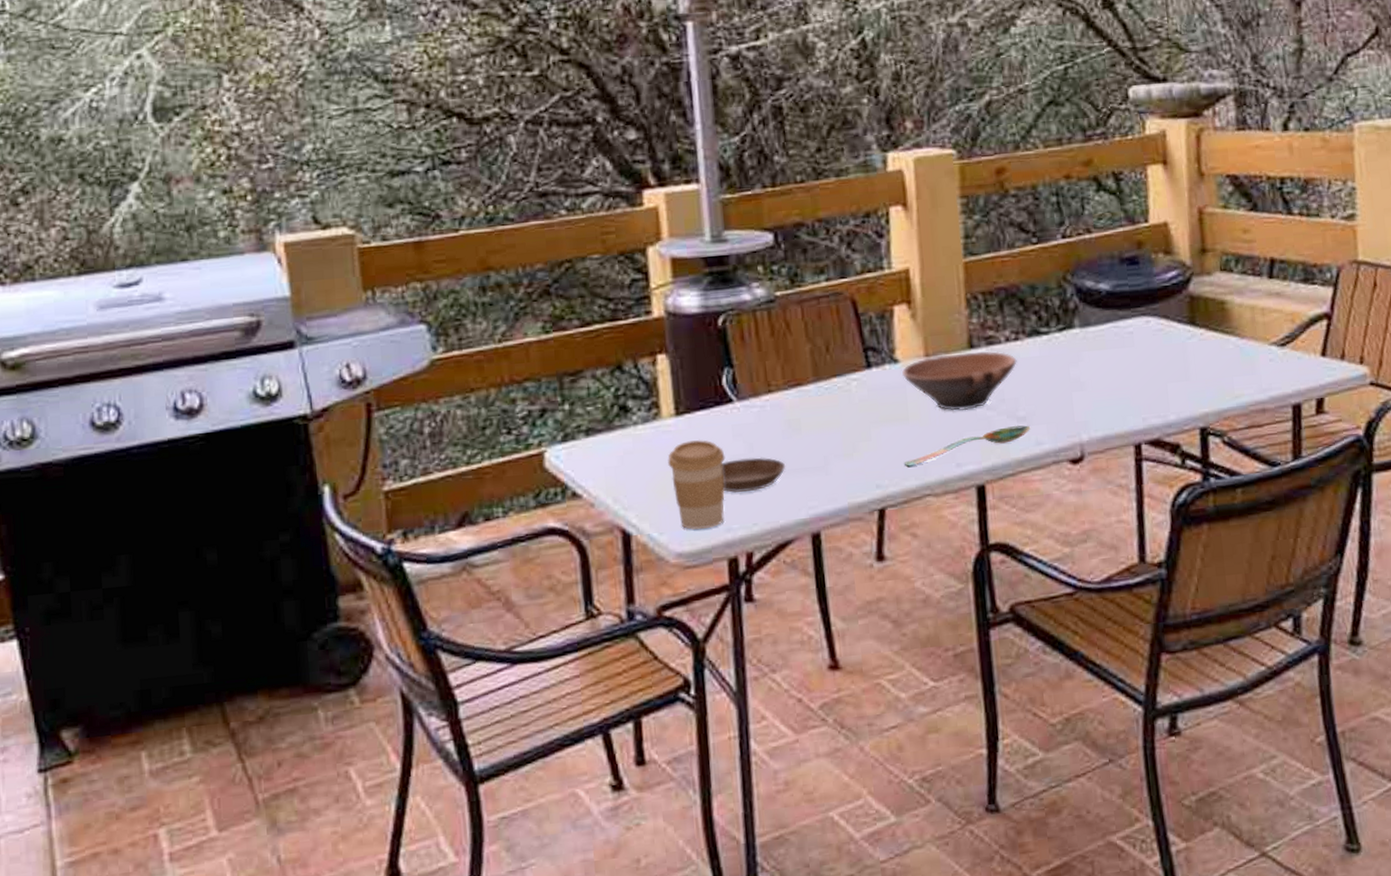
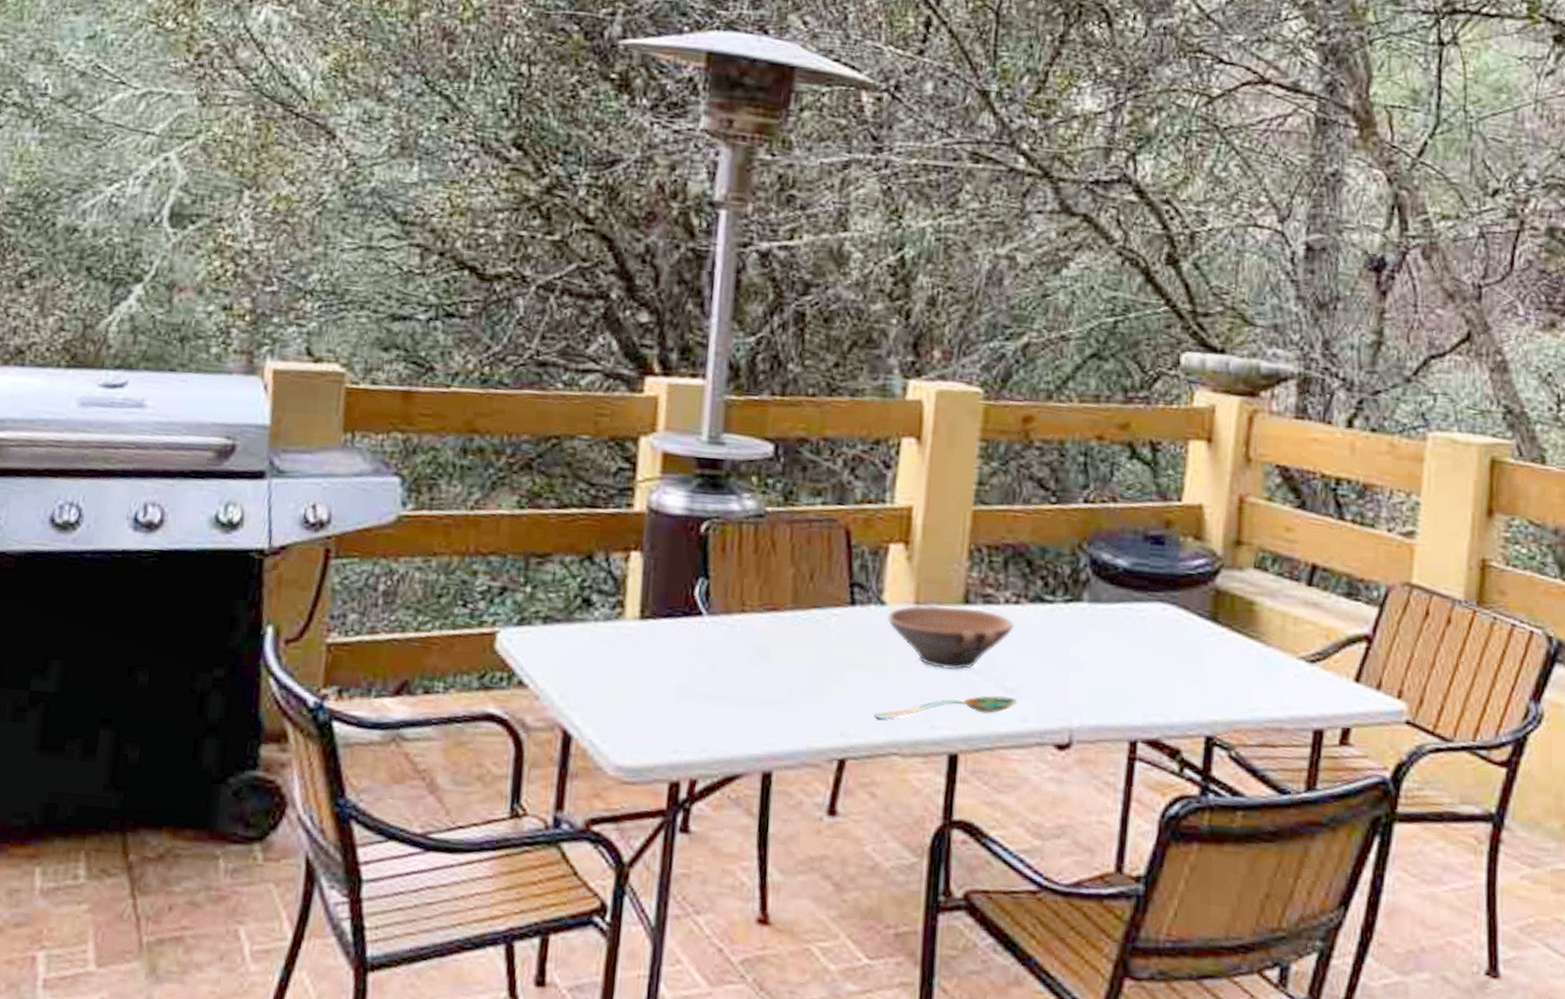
coffee cup: present [667,440,725,530] -> none [623,648,685,745]
saucer: present [721,457,786,493] -> none [676,676,747,715]

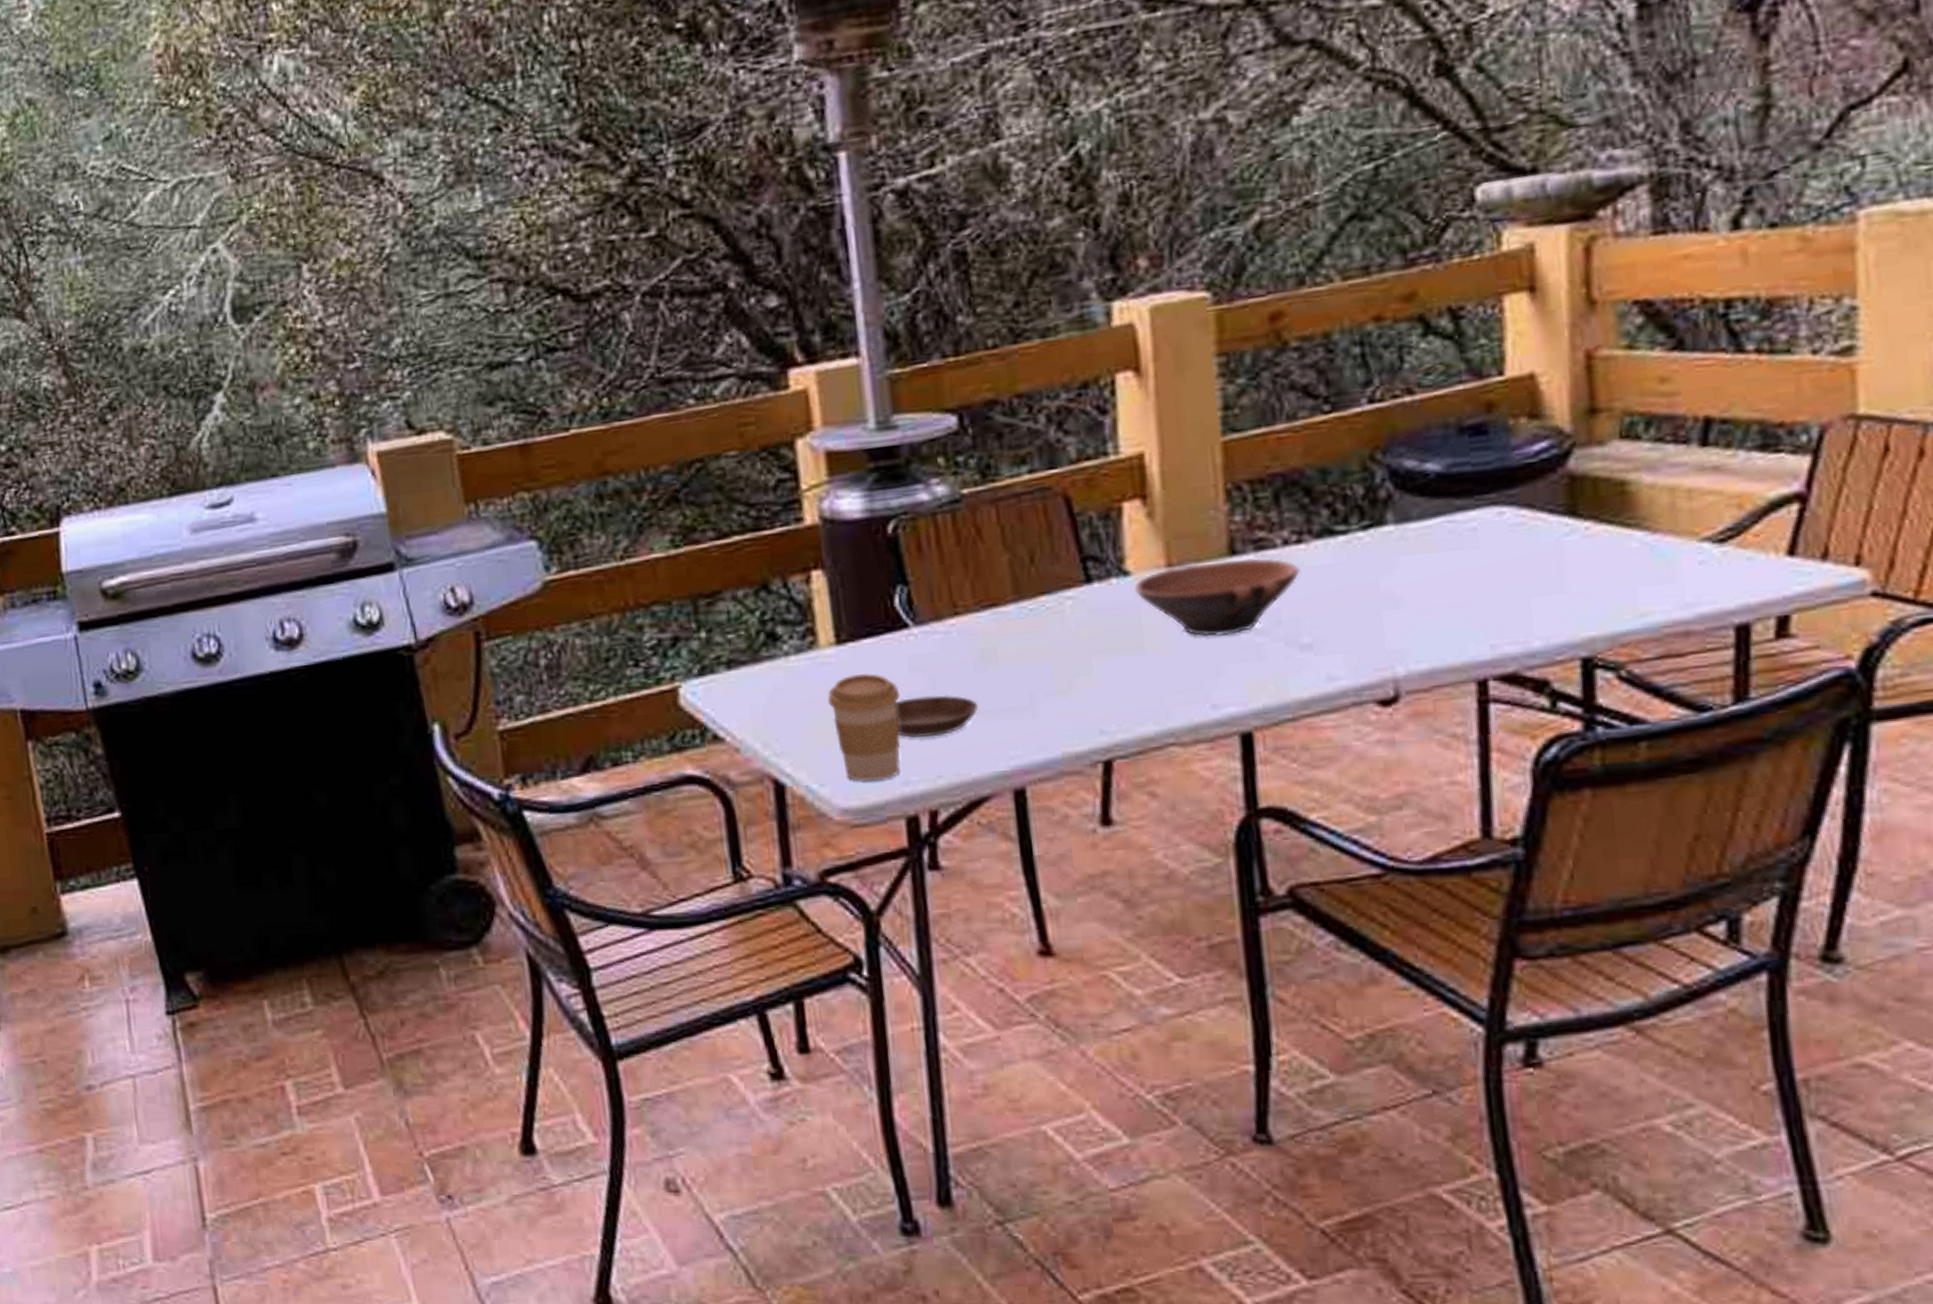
coffee cup: none [623,648,685,745] -> present [827,673,901,781]
saucer: none [676,676,747,715] -> present [895,694,979,738]
spoon: present [873,696,1018,719] -> none [1137,655,1320,708]

